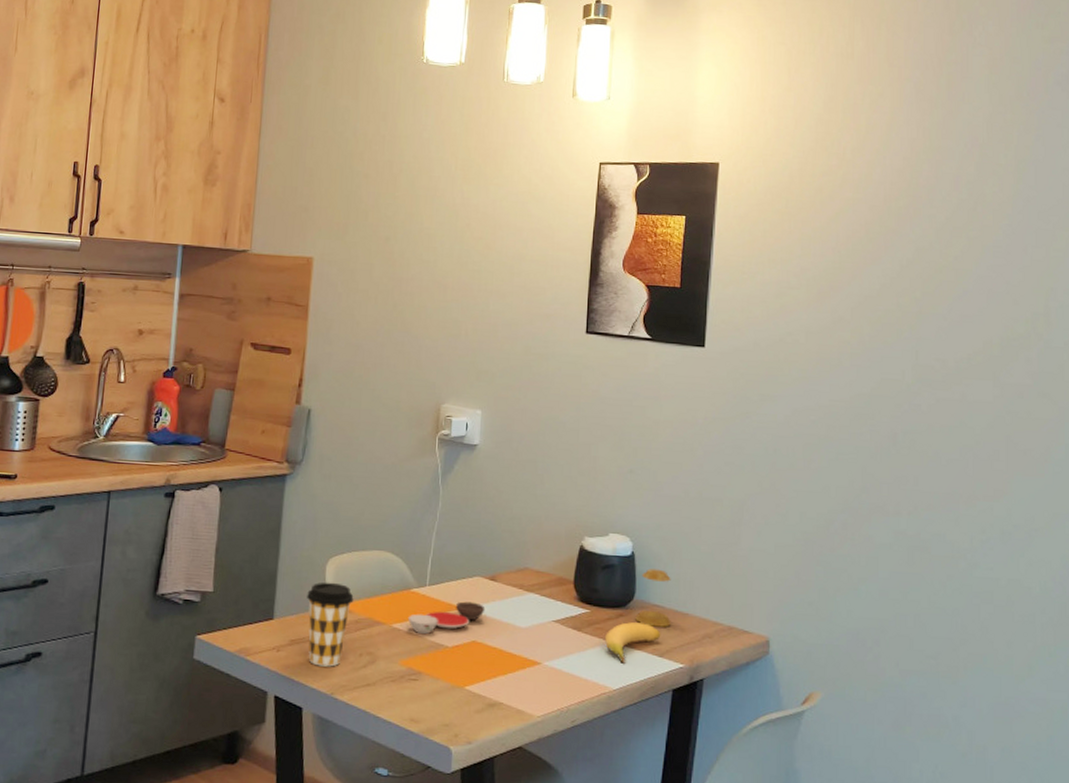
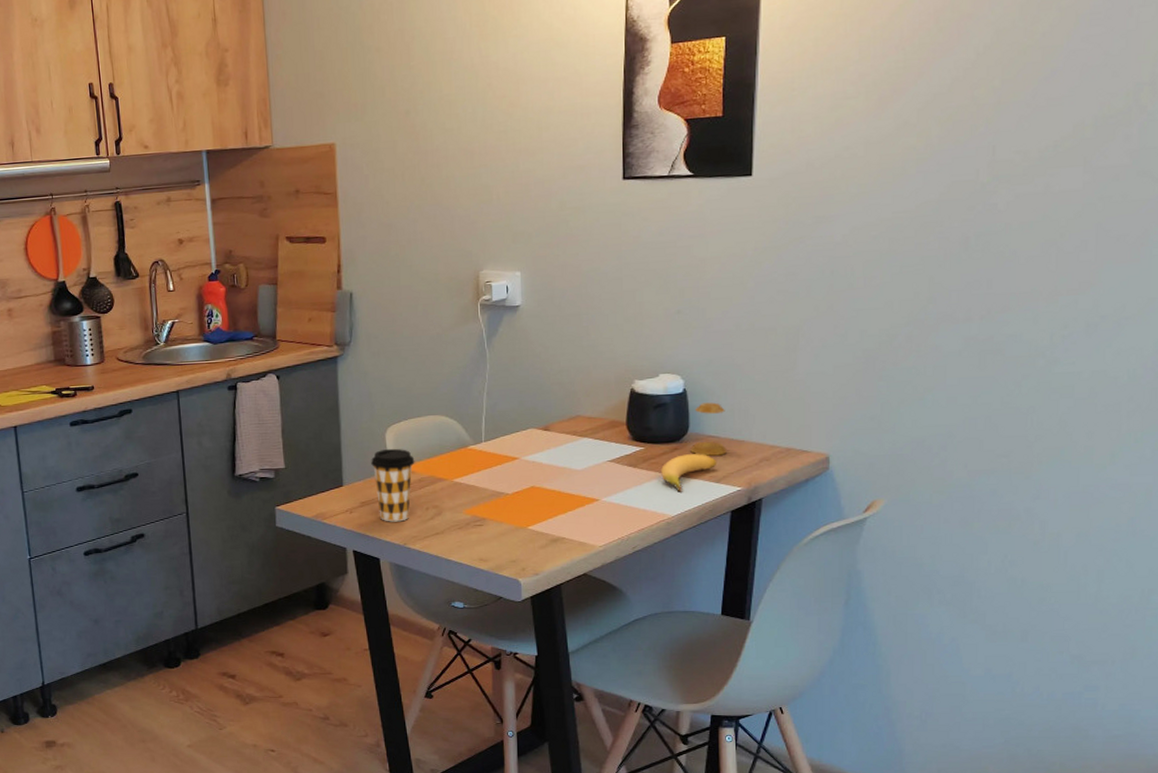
bowl: present [407,601,485,634] -> none [467,452,541,485]

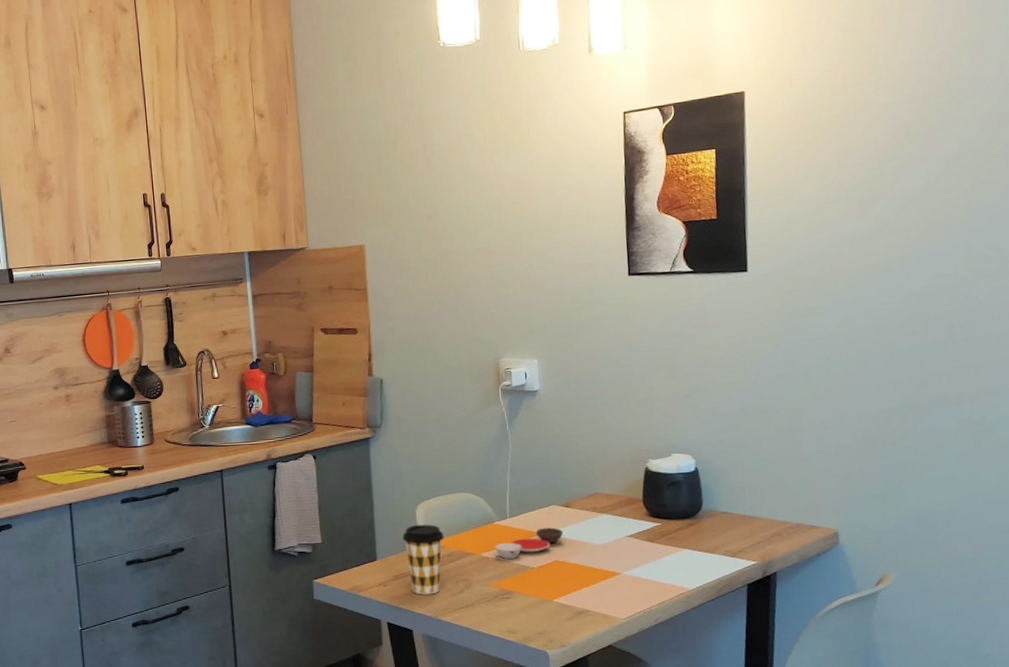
bowl: none [467,452,541,485] -> present [494,527,564,559]
banana: present [661,454,717,492] -> none [678,529,732,566]
salt shaker: present [690,402,727,456] -> none [705,480,740,531]

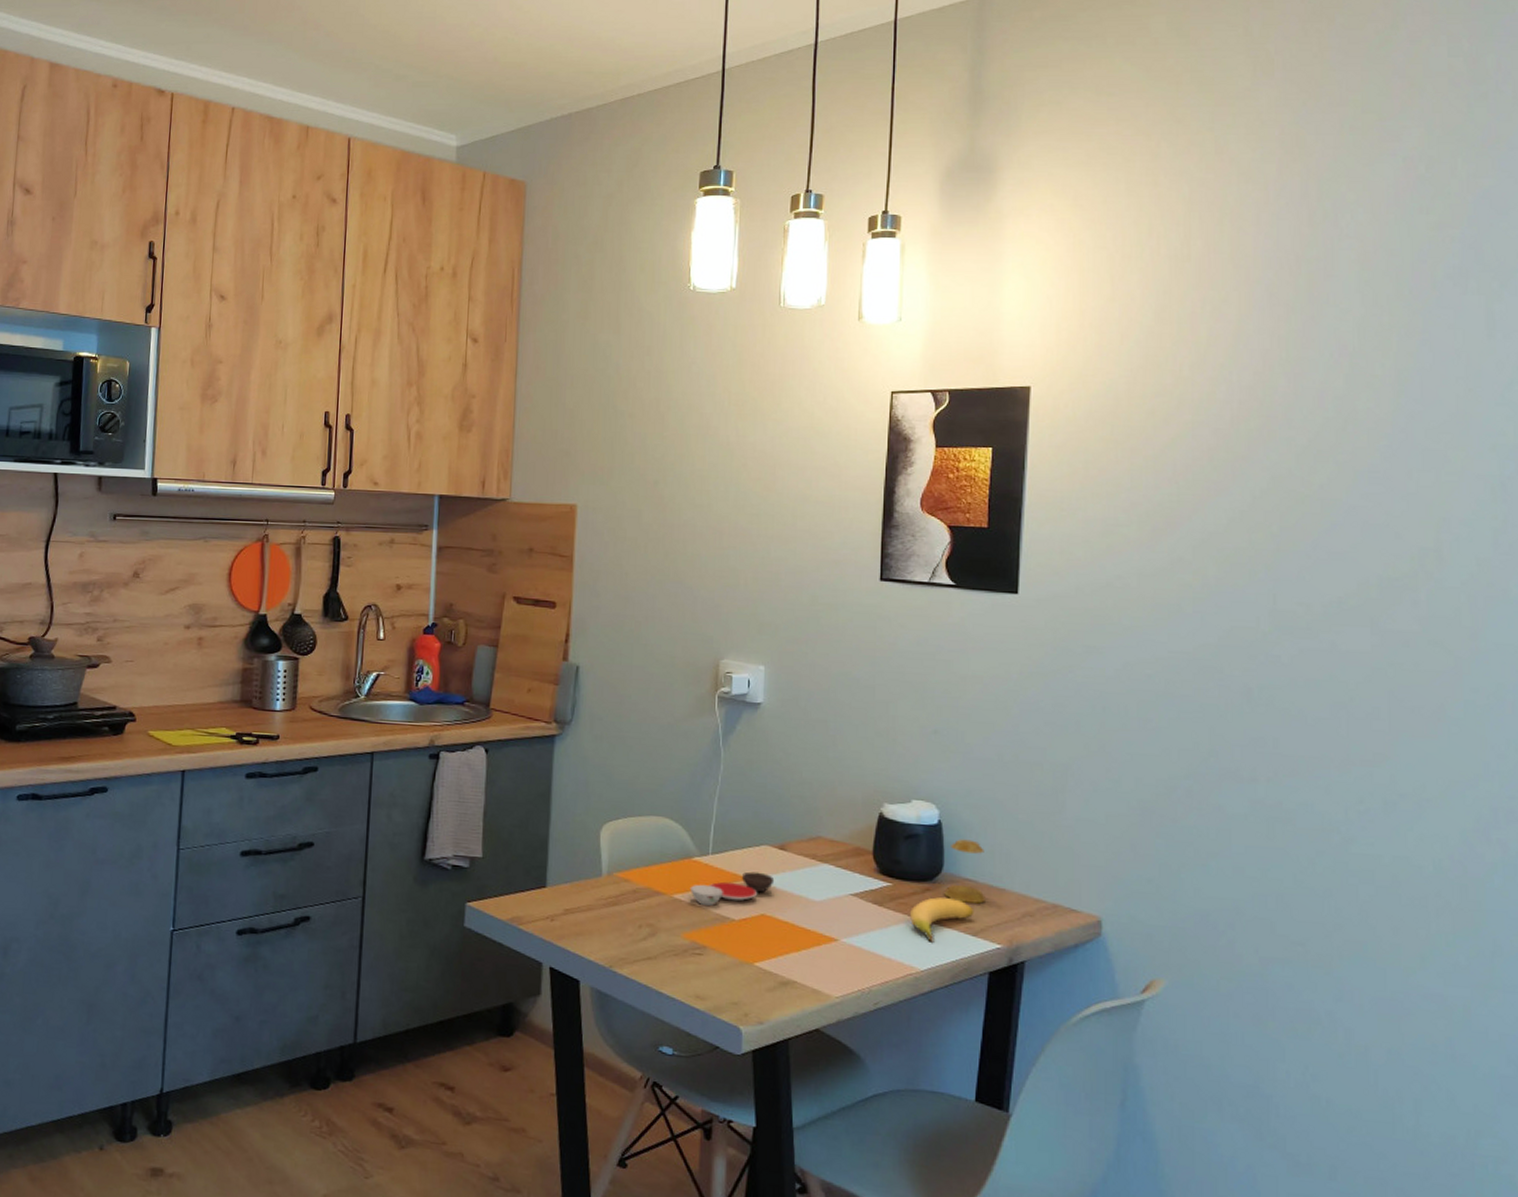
coffee cup: present [403,524,444,595] -> none [581,849,631,939]
banana: none [678,529,732,566] -> present [910,897,975,943]
salt shaker: none [705,480,740,531] -> present [944,839,985,904]

